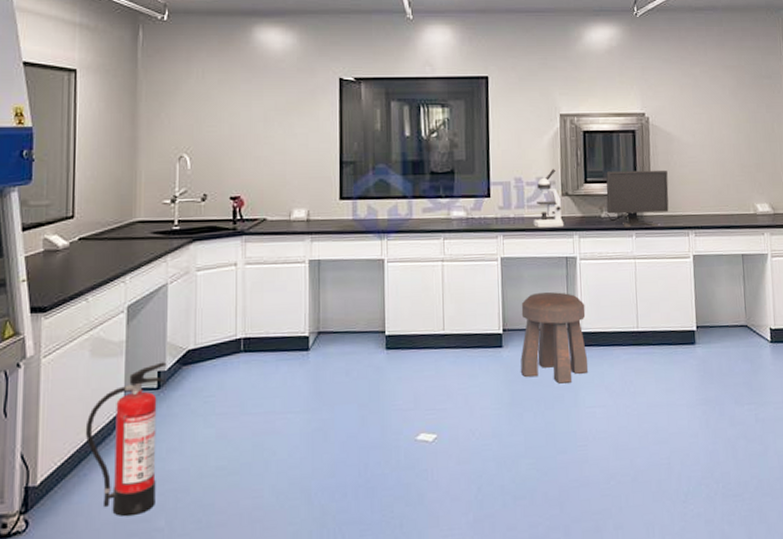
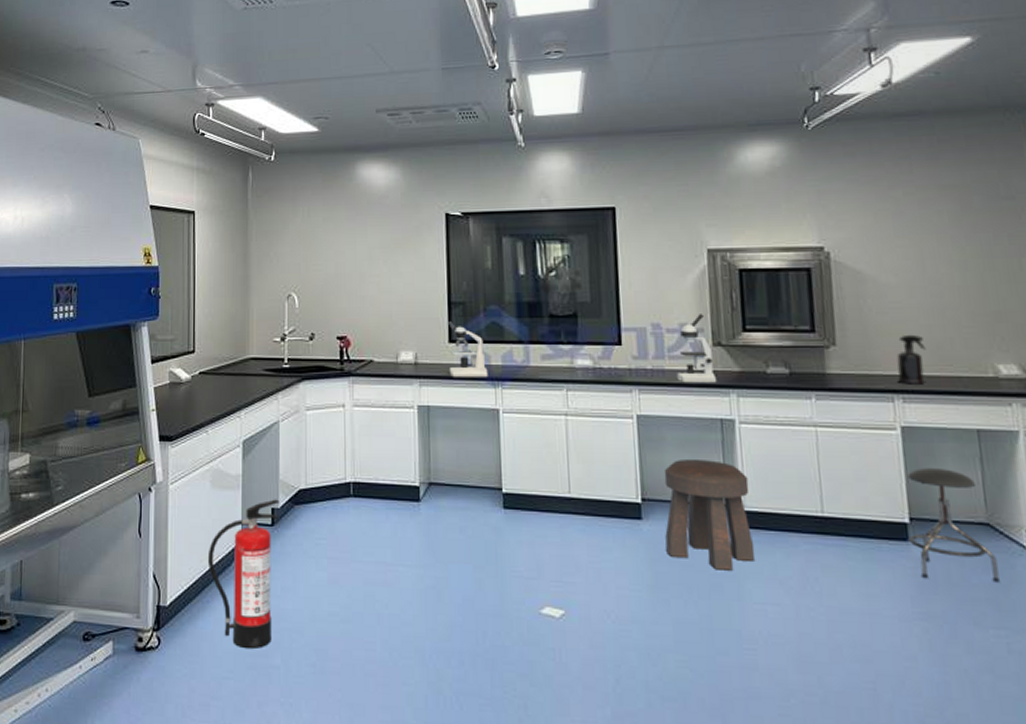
microscope: none [339,180,375,233] -> present [448,322,488,378]
computer monitor: present [605,170,669,228] -> none [772,317,863,388]
spray bottle: none [692,182,711,222] -> present [896,334,926,385]
stool: none [695,285,752,373] -> present [908,467,1000,582]

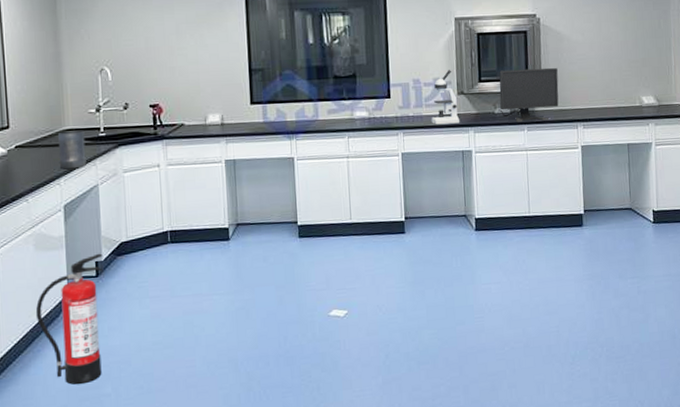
container: none [240,359,268,402] -> present [57,130,87,170]
microscope: present [448,322,488,378] -> none [250,86,284,134]
stool: present [664,460,755,571] -> none [421,182,484,264]
computer monitor: none [772,317,863,388] -> present [498,67,559,123]
spray bottle: present [896,334,926,385] -> none [580,78,599,115]
stool: present [908,467,1000,582] -> none [583,173,635,251]

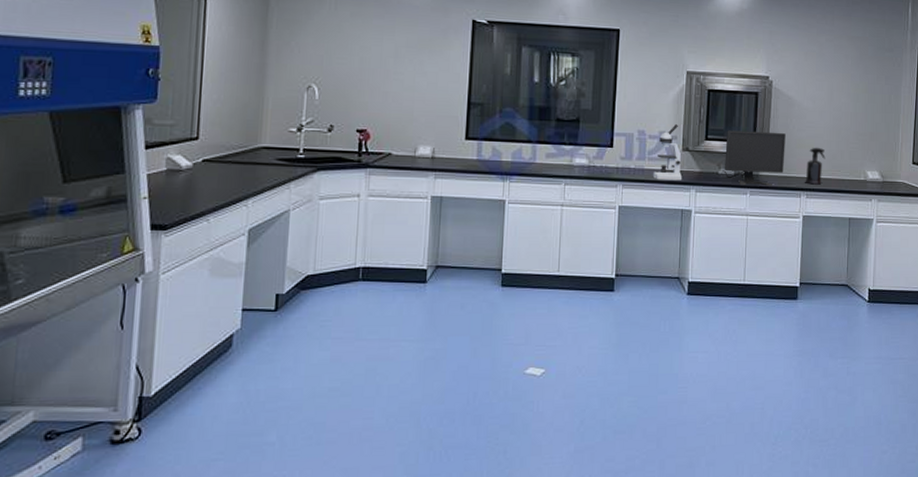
fire extinguisher: present [35,253,103,385] -> none [201,285,285,429]
container: present [57,130,87,170] -> none [250,148,282,191]
spray bottle: none [580,78,599,115] -> present [805,147,826,185]

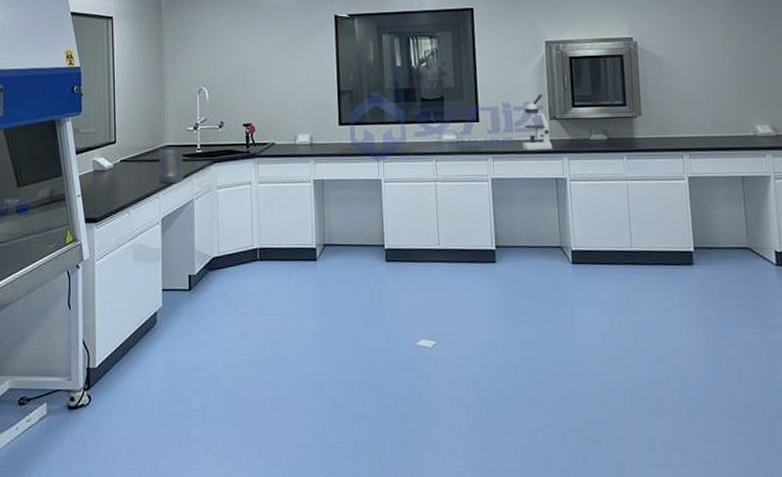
container: none [250,148,282,191] -> present [158,146,184,184]
computer monitor: present [722,130,786,186] -> none [594,93,661,150]
spray bottle: present [805,147,826,185] -> none [685,104,706,144]

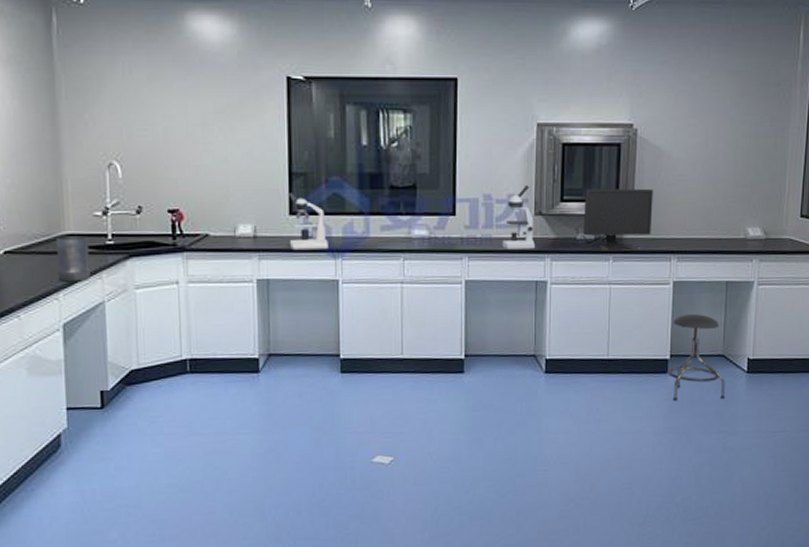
microscope: none [338,107,372,155] -> present [289,193,329,251]
computer monitor: none [594,93,661,150] -> present [581,188,653,251]
stool: none [693,207,756,294] -> present [667,313,725,402]

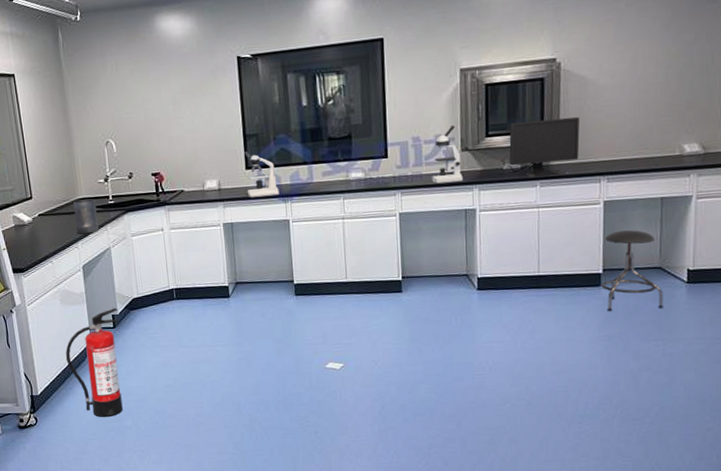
fire extinguisher: none [28,381,110,529] -> present [65,308,123,417]

